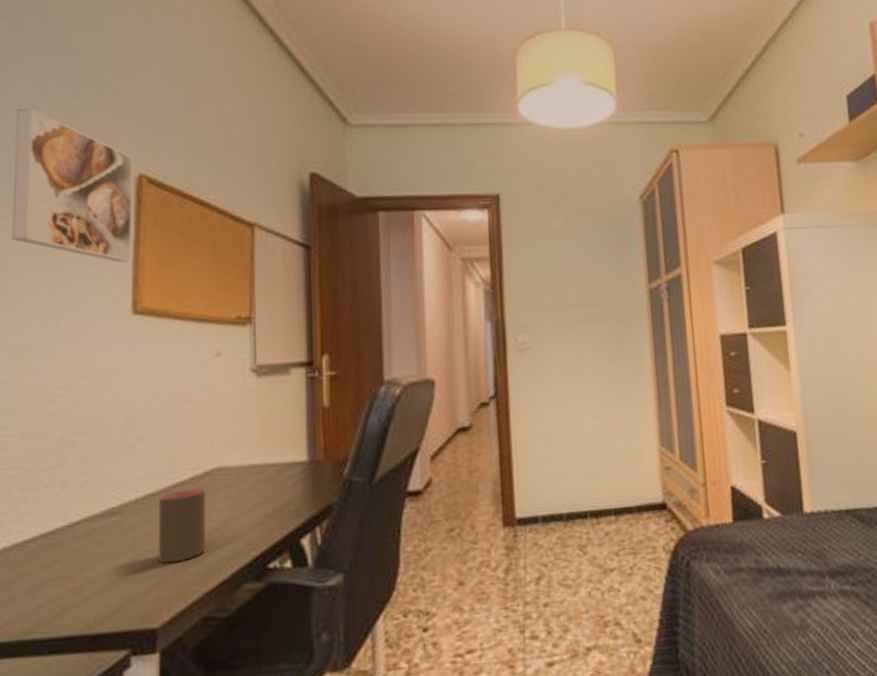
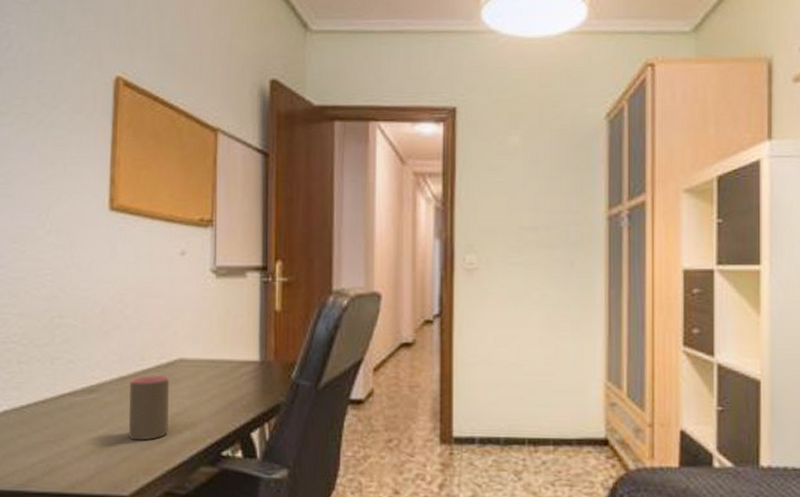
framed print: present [11,108,133,263] -> none [10,10,111,161]

